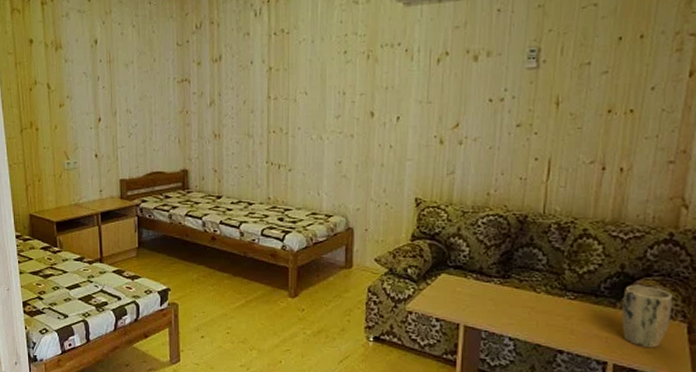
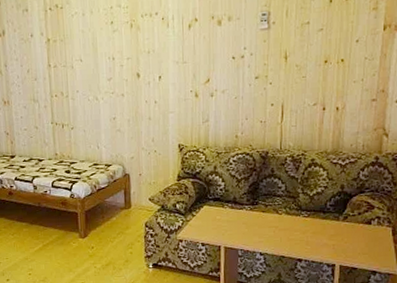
plant pot: present [621,285,674,349] -> none [344,200,381,250]

